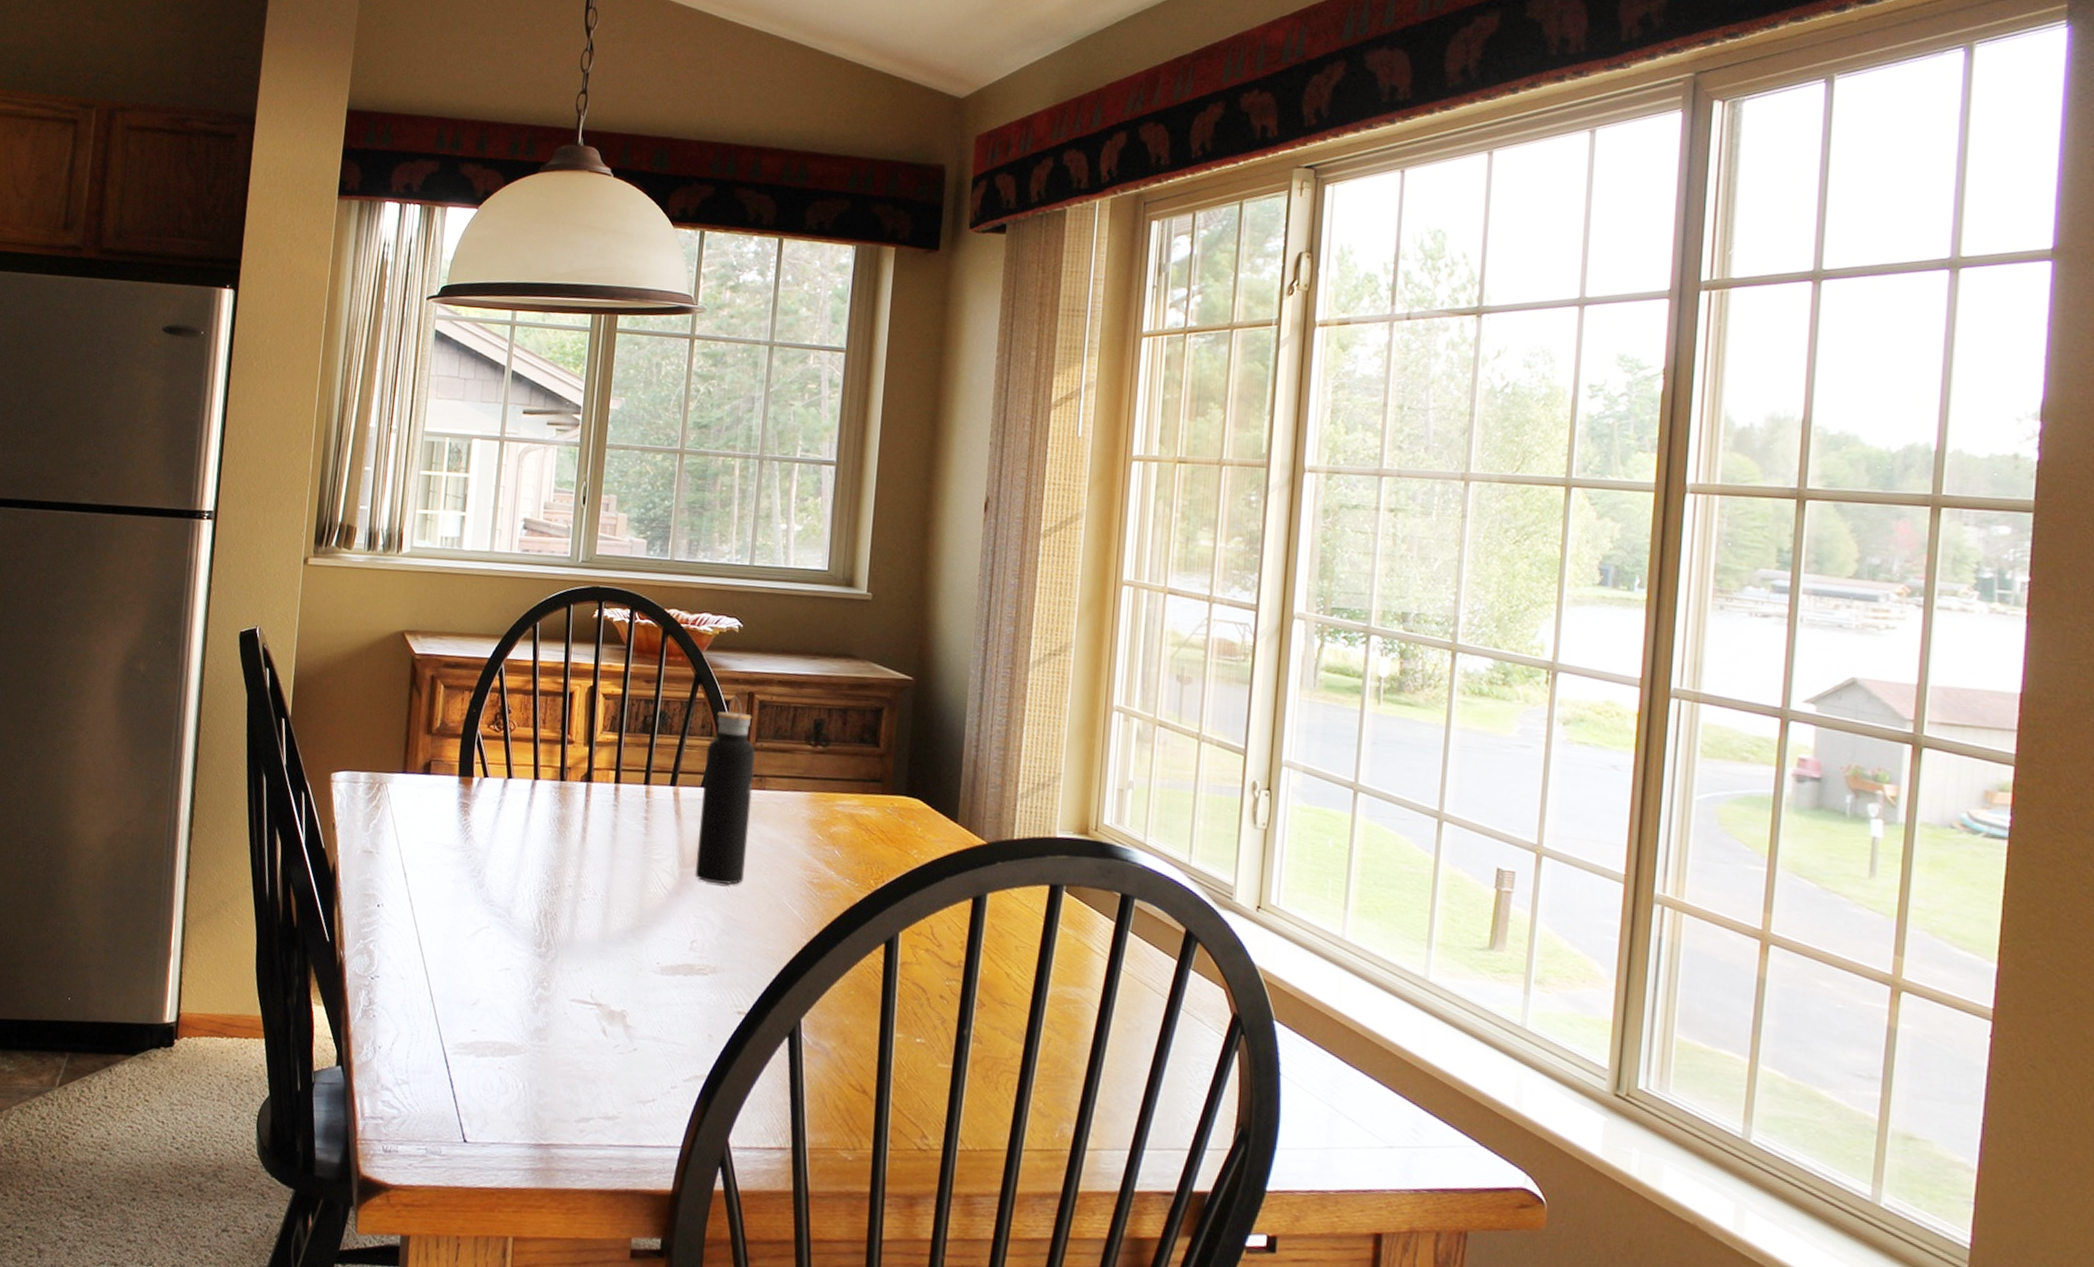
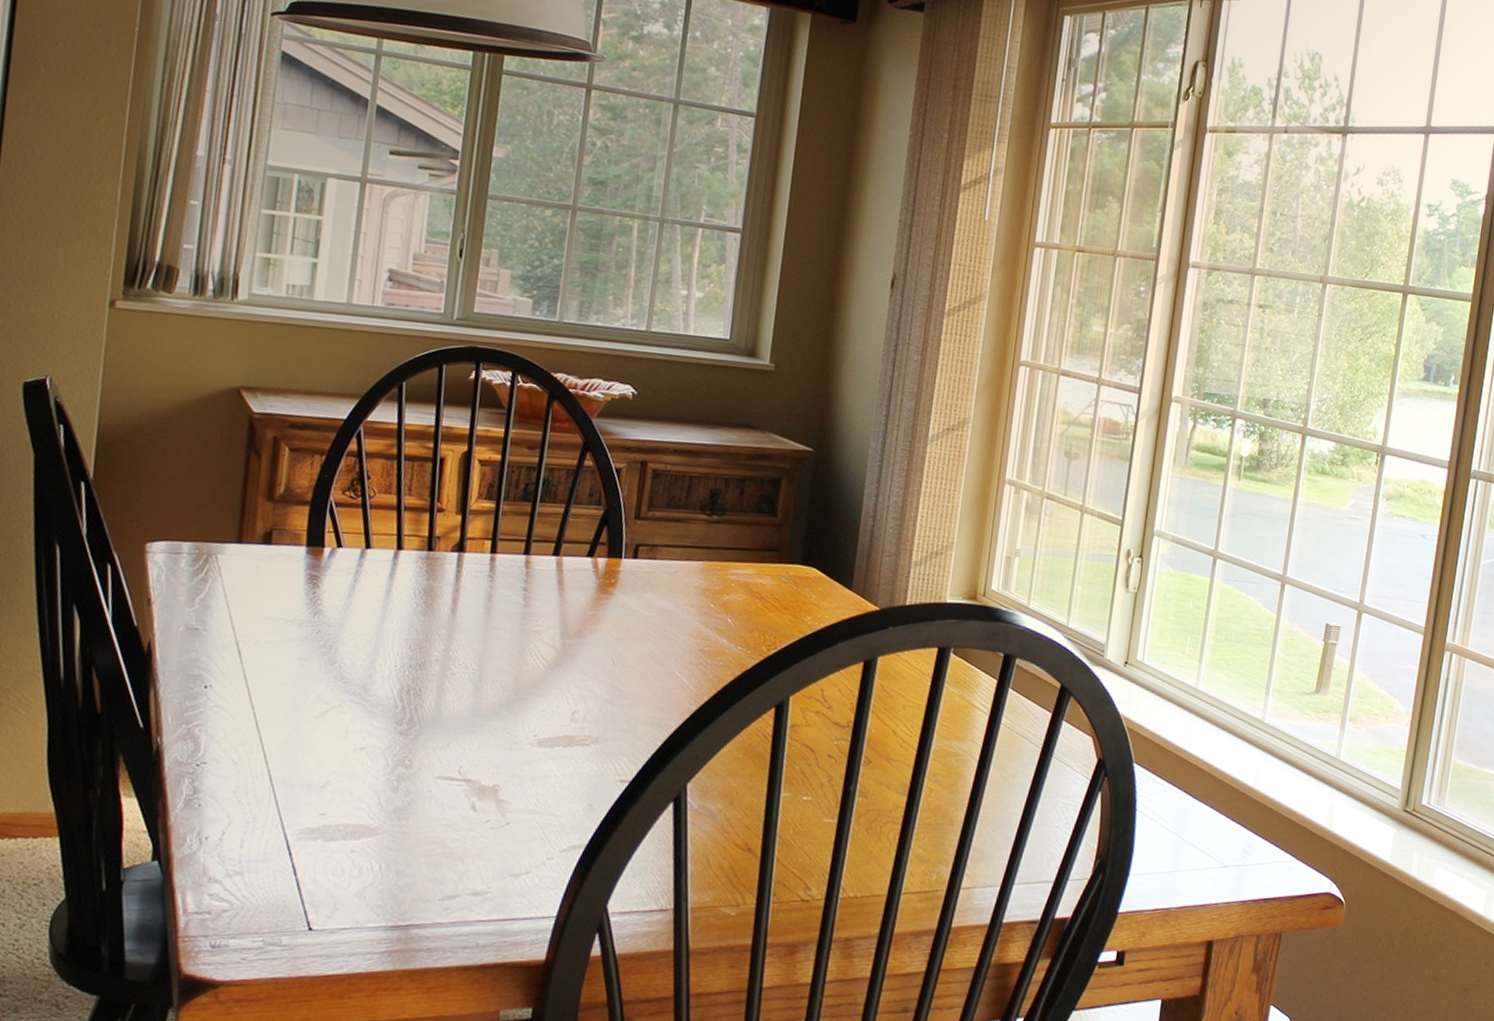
water bottle: present [694,697,756,885] -> none [577,465,647,655]

